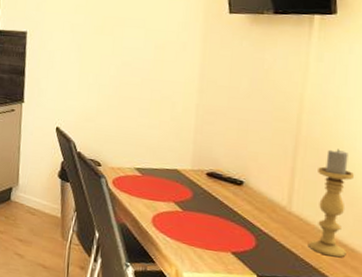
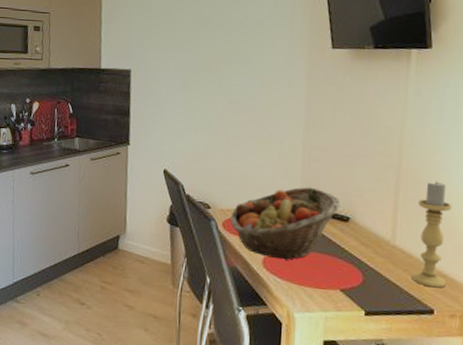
fruit basket: none [120,149,235,220] -> present [230,187,341,260]

